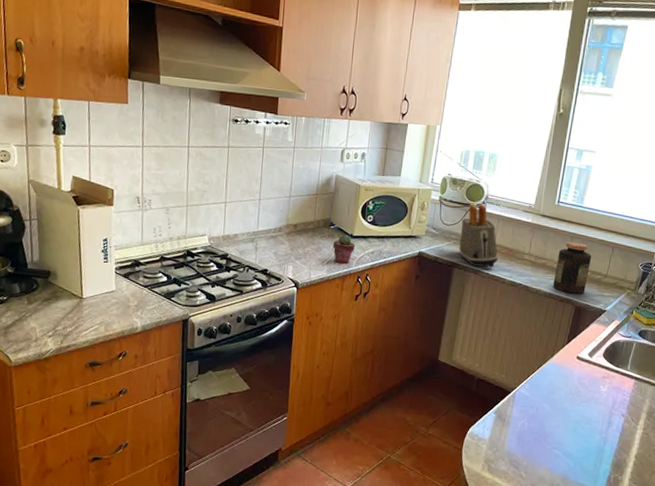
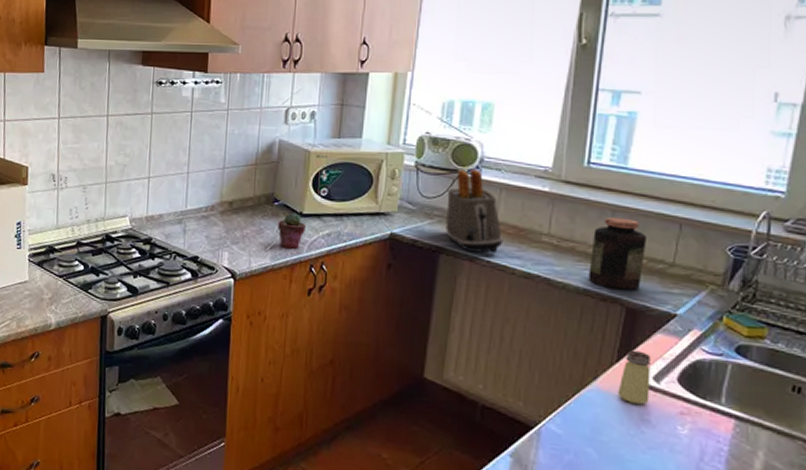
saltshaker: none [566,335,588,372] -> present [618,350,651,405]

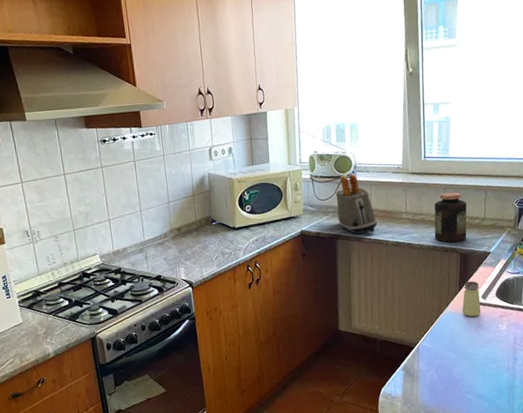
potted succulent: present [277,212,306,250] -> none [218,228,239,257]

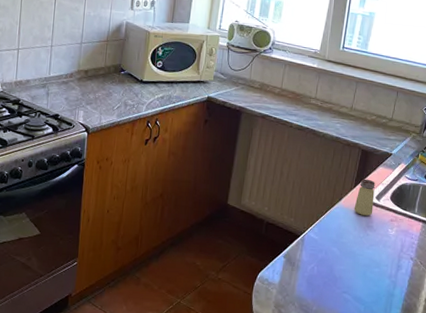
toaster: present [335,173,378,234] -> none [246,49,286,112]
jar: present [434,192,467,243] -> none [339,86,377,138]

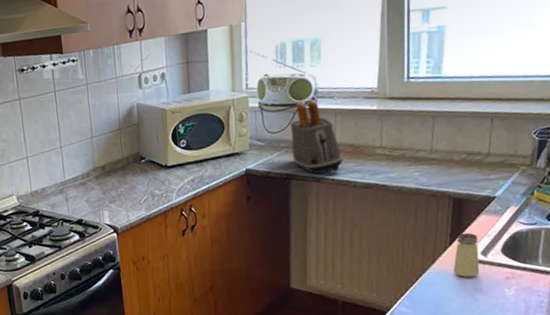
toaster: none [246,49,286,112] -> present [290,100,344,174]

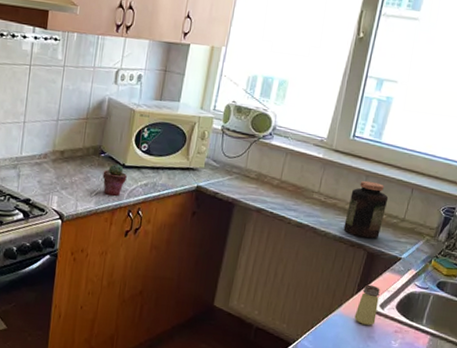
potted succulent: none [147,166,172,200] -> present [102,163,127,197]
toaster: present [290,100,344,174] -> none [241,135,285,206]
jar: none [418,121,465,185] -> present [343,180,389,239]

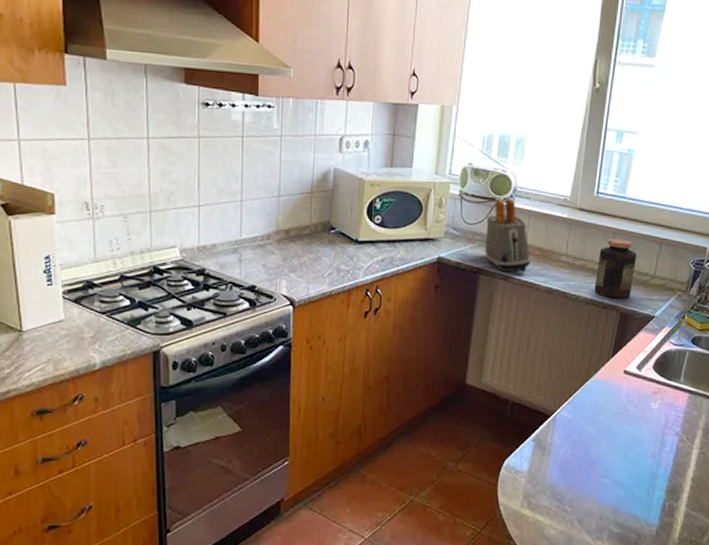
potted succulent: present [102,163,127,197] -> none [334,240,361,276]
toaster: none [241,135,285,206] -> present [485,197,531,272]
saltshaker: present [354,284,380,325] -> none [612,346,636,388]

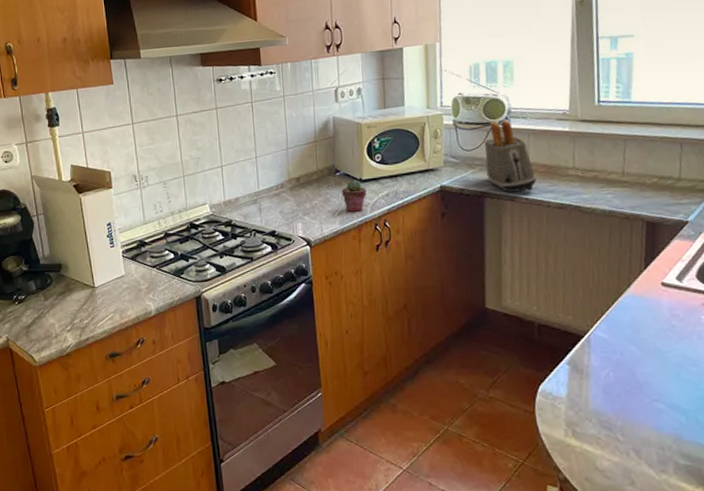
potted succulent: none [334,240,361,276] -> present [341,179,367,213]
jar: present [594,238,638,299] -> none [611,145,656,207]

